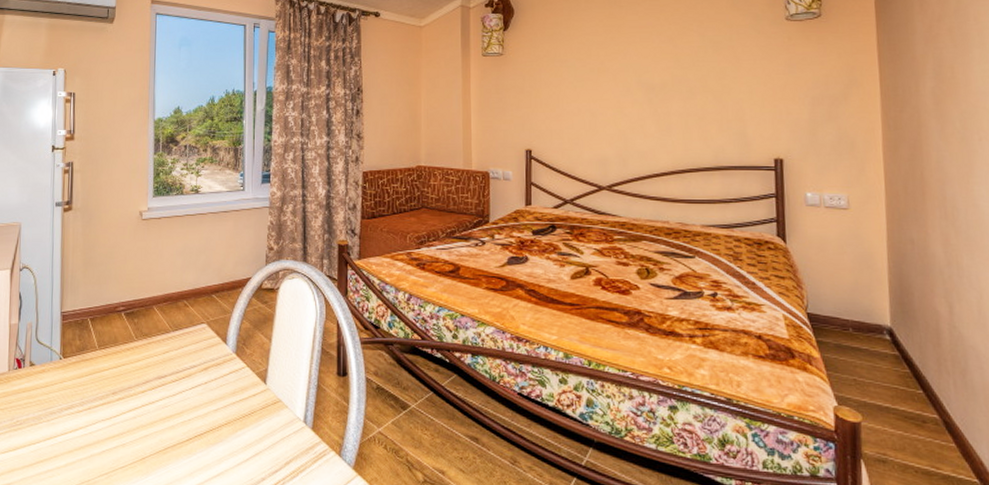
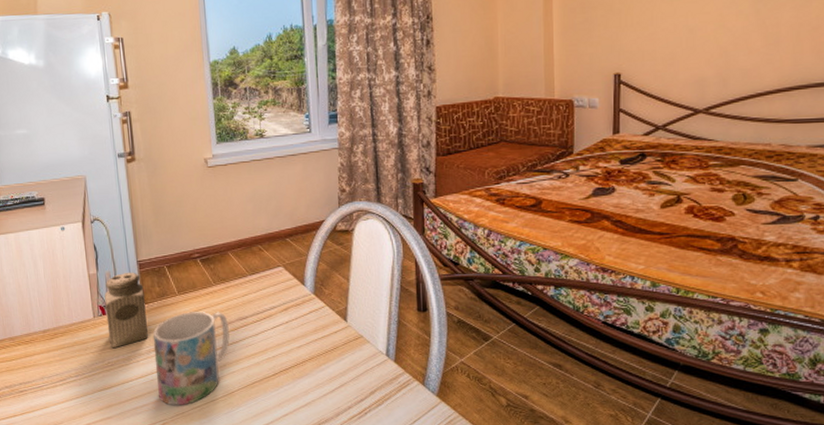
salt shaker: none [21,323,64,406] -> present [104,272,148,349]
mug: none [65,367,146,473] -> present [153,311,230,406]

